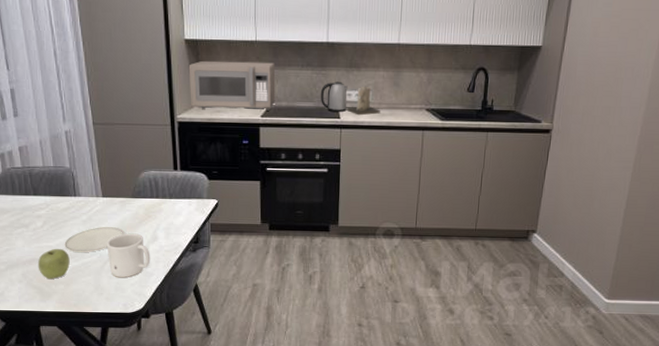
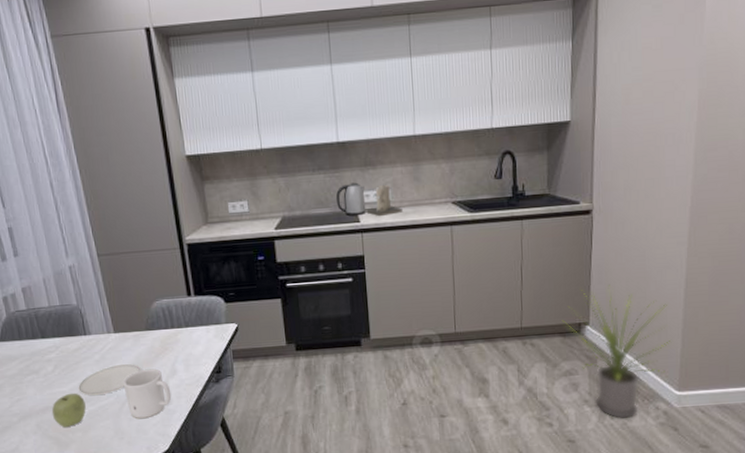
microwave: present [188,60,276,111] -> none [192,170,288,229]
house plant: none [512,198,608,320] -> present [561,284,672,420]

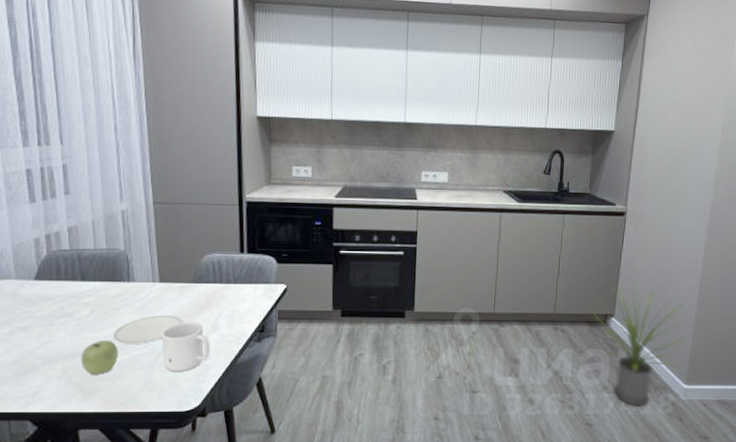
kettle: present [336,182,366,217] -> none [397,162,425,194]
paper towel roll: present [366,185,403,217] -> none [424,168,458,197]

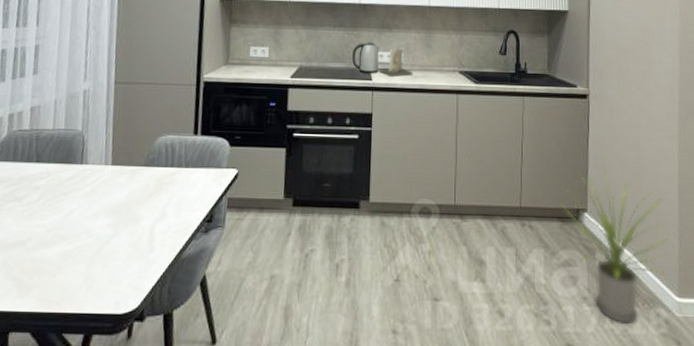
fruit: present [80,340,118,375] -> none [22,227,62,267]
plate: present [113,314,182,345] -> none [58,200,130,234]
mug: present [161,322,210,371] -> none [106,209,156,266]
kettle: none [397,162,425,194] -> present [352,42,380,74]
paper towel roll: none [424,168,458,197] -> present [379,48,413,78]

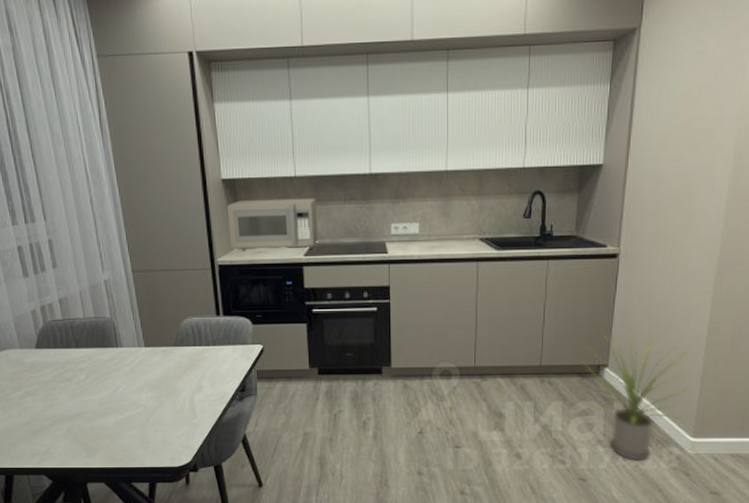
microwave: none [219,19,307,71] -> present [227,198,318,252]
kettle: present [352,42,380,74] -> none [366,214,394,247]
paper towel roll: present [379,48,413,78] -> none [394,218,430,249]

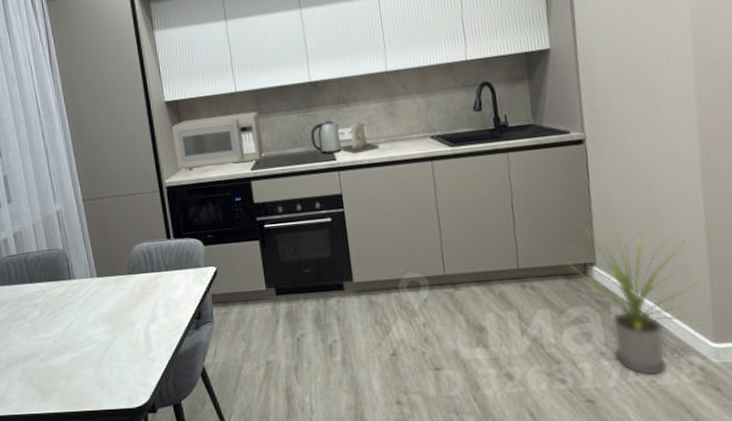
kettle: none [366,214,394,247] -> present [311,120,342,155]
paper towel roll: none [394,218,430,249] -> present [342,122,380,154]

